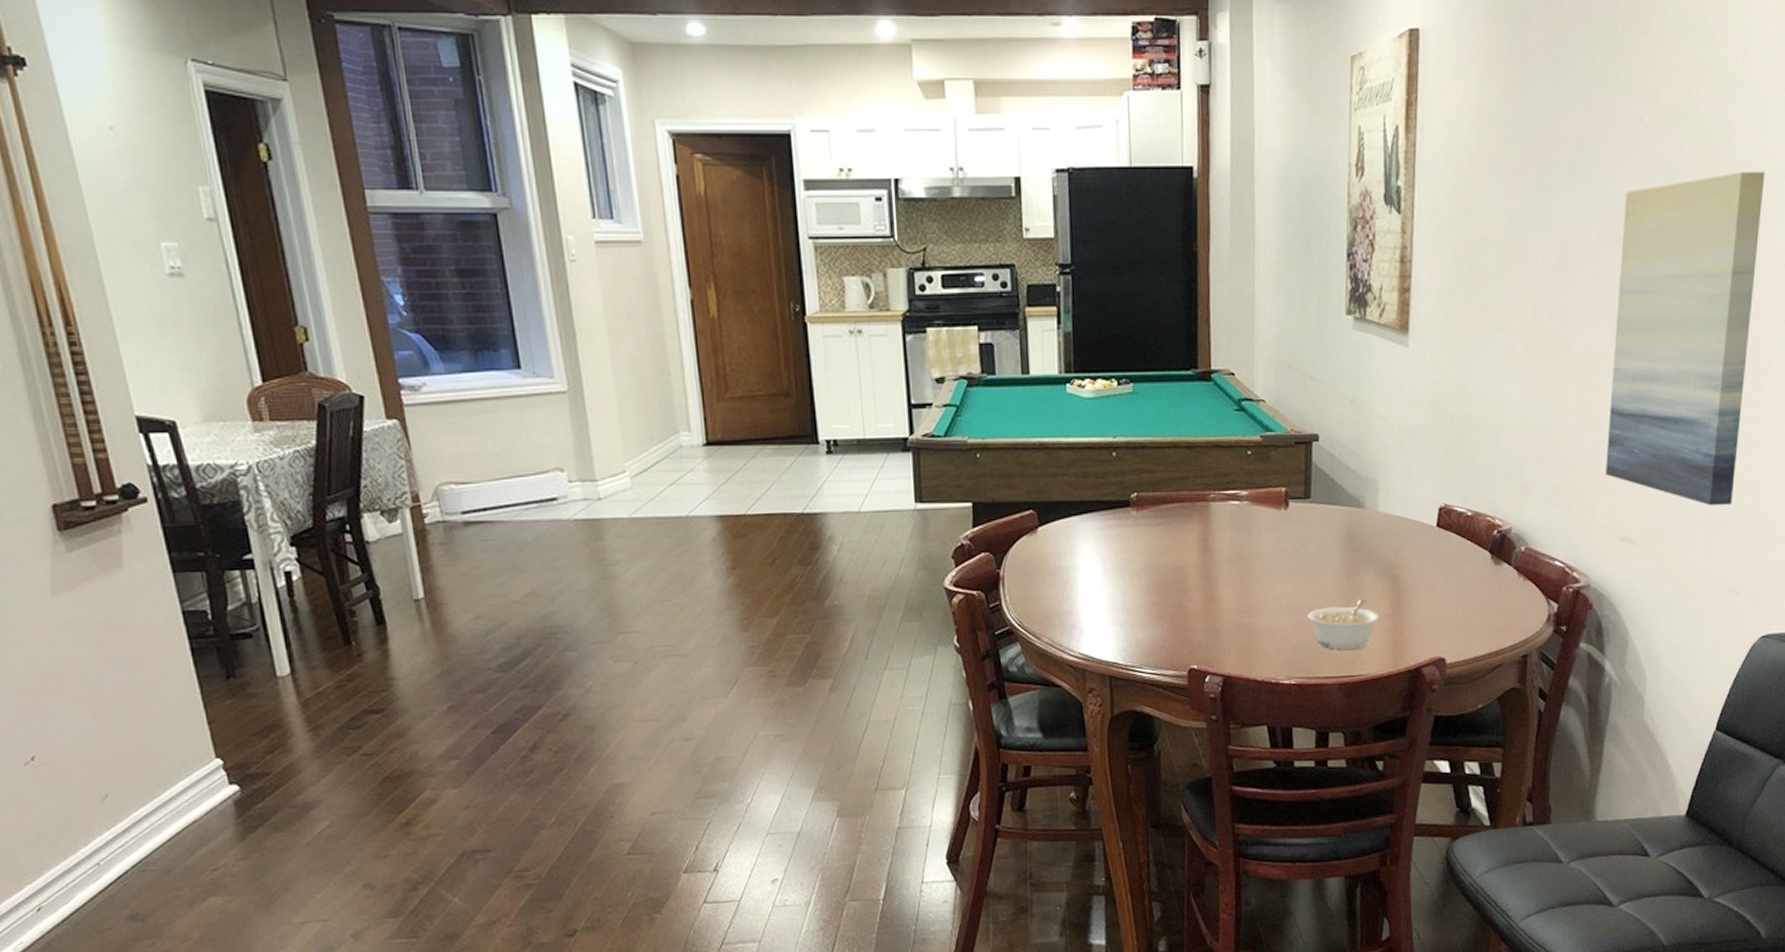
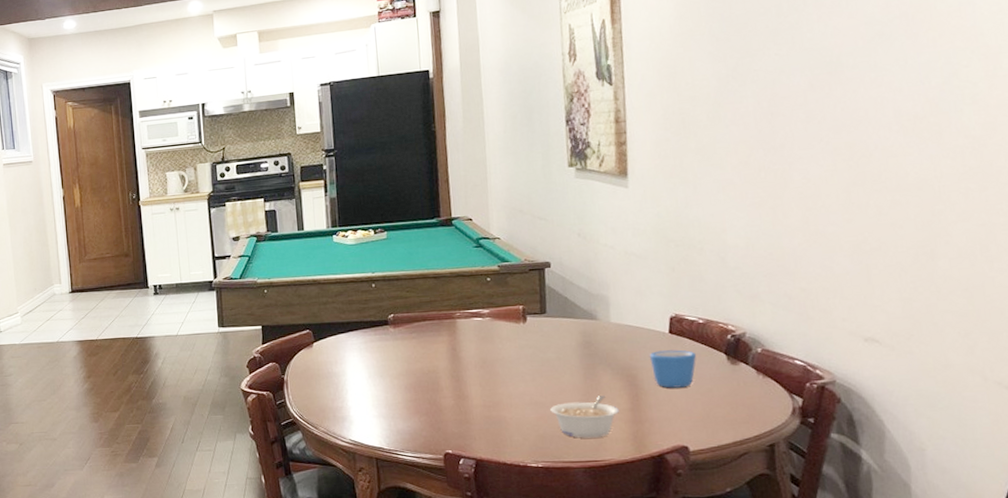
mug: none [1415,546,1461,591] -> present [649,349,696,388]
wall art: present [1604,171,1765,506] -> none [832,12,989,307]

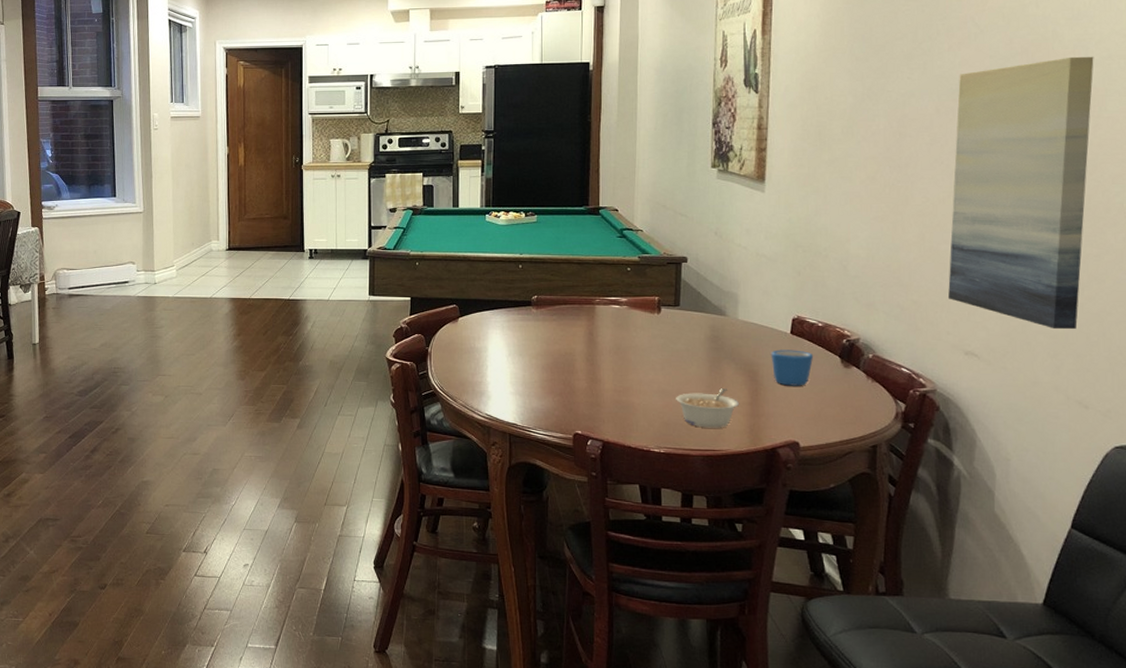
wall art: none [832,12,989,307] -> present [947,56,1094,330]

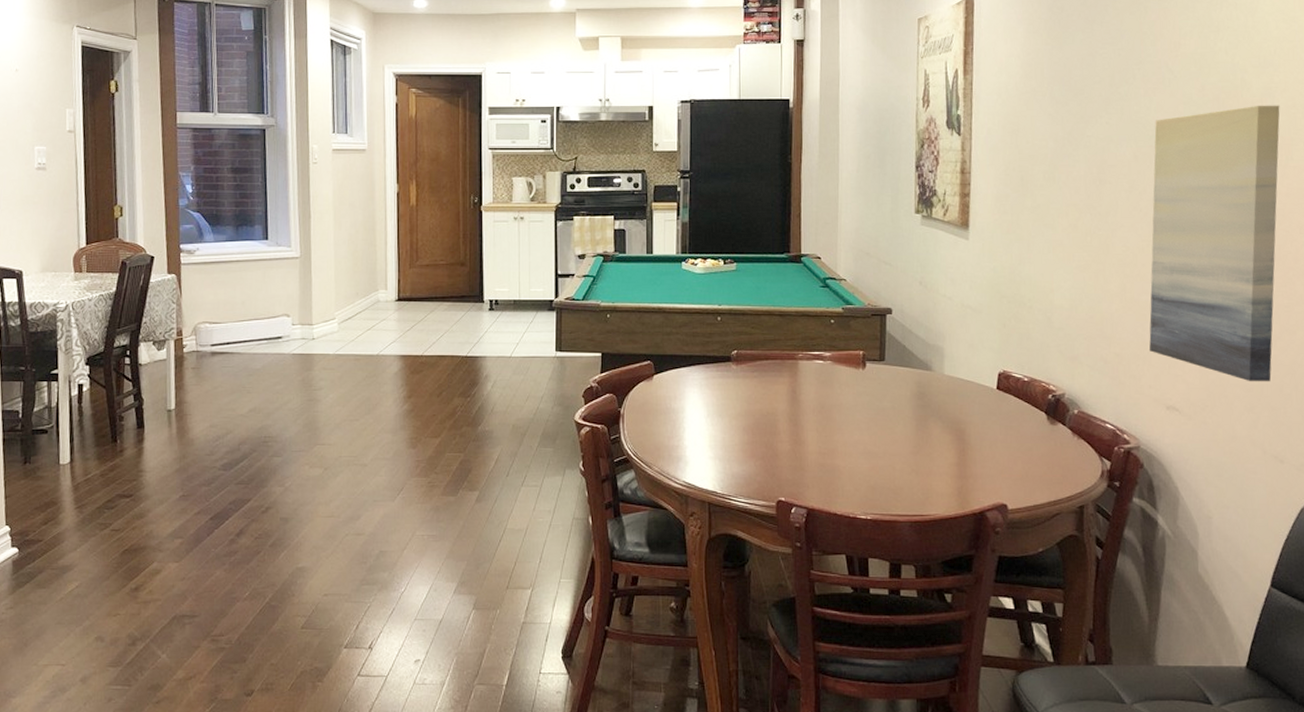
legume: present [676,388,740,428] -> none [882,449,948,491]
mug: present [771,349,813,386] -> none [977,406,1019,445]

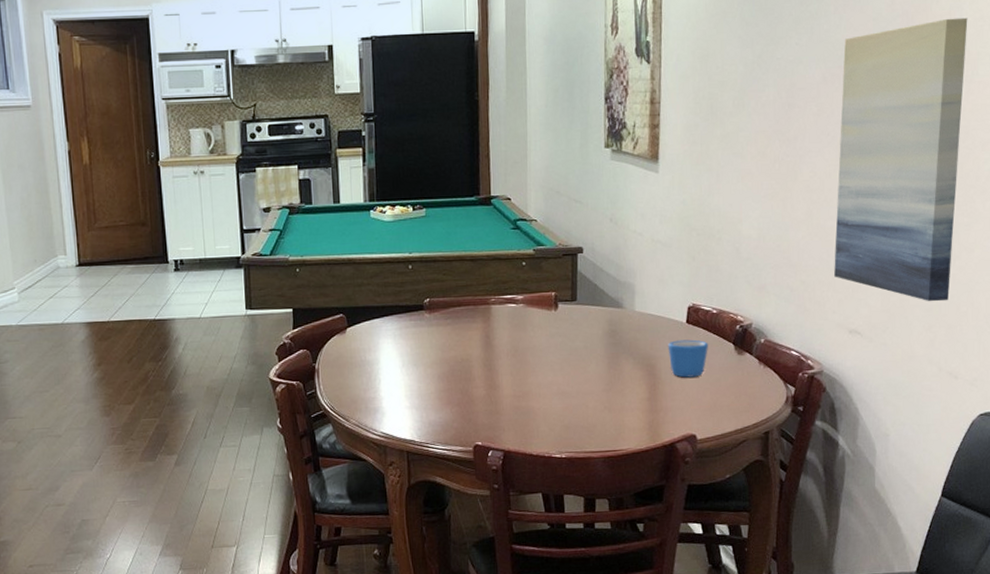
mug: none [977,406,1019,445] -> present [667,339,708,378]

